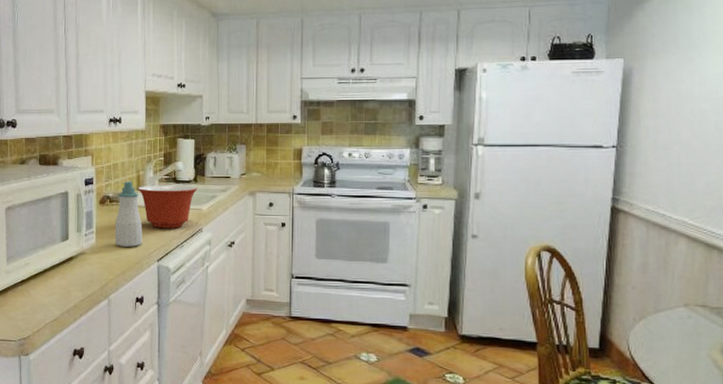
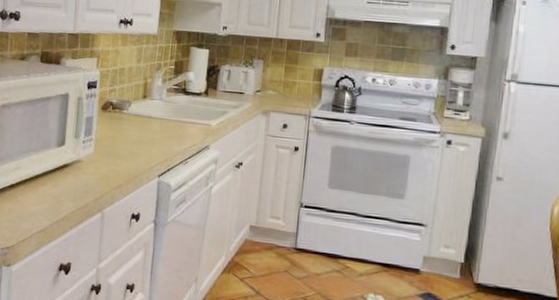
soap bottle: present [114,181,143,247] -> none [114,88,146,159]
mixing bowl: present [138,185,198,228] -> none [144,94,209,143]

